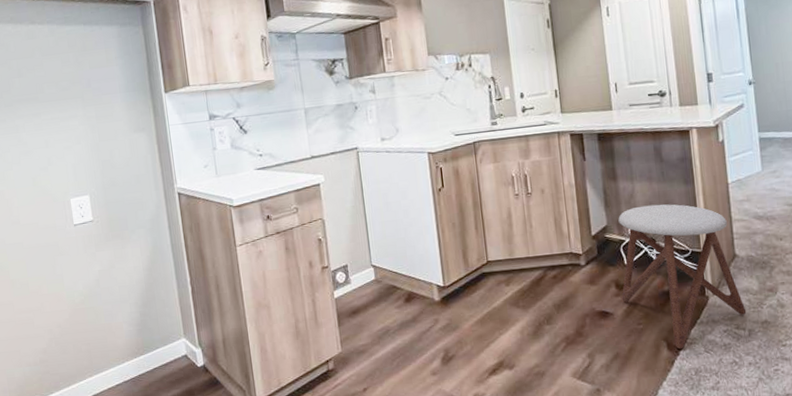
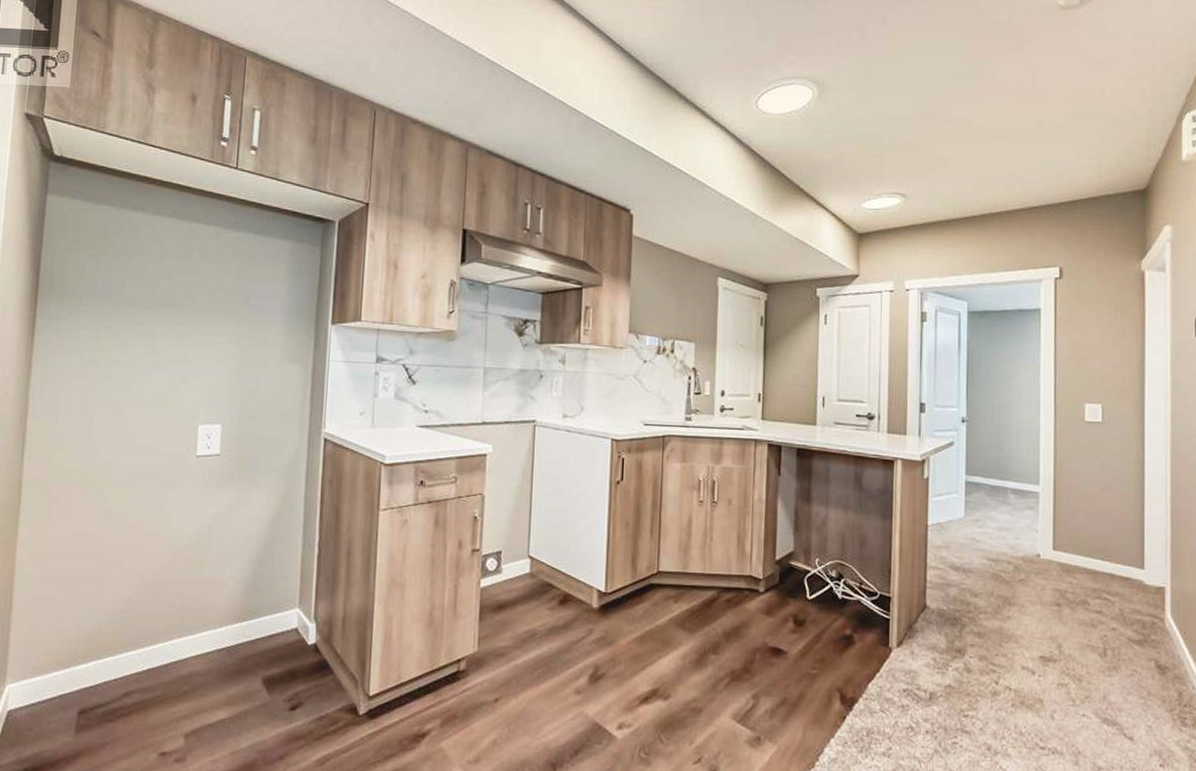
stool: present [618,204,747,349] -> none [798,535,930,704]

